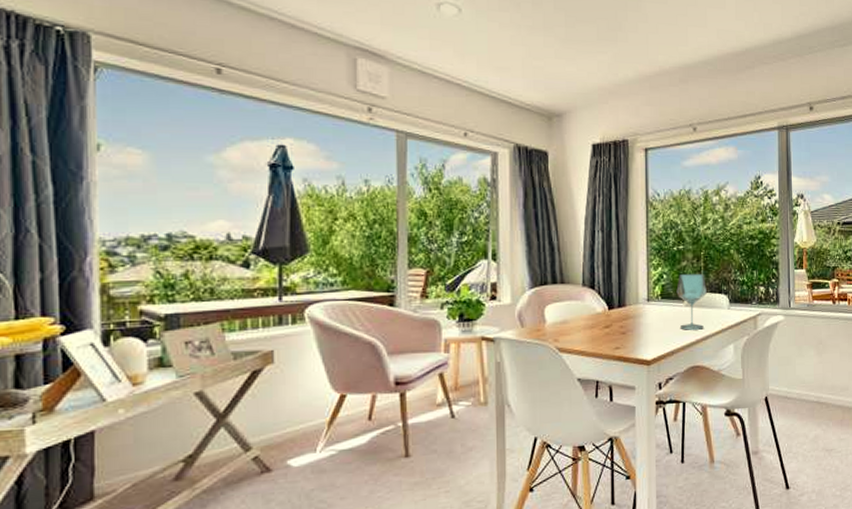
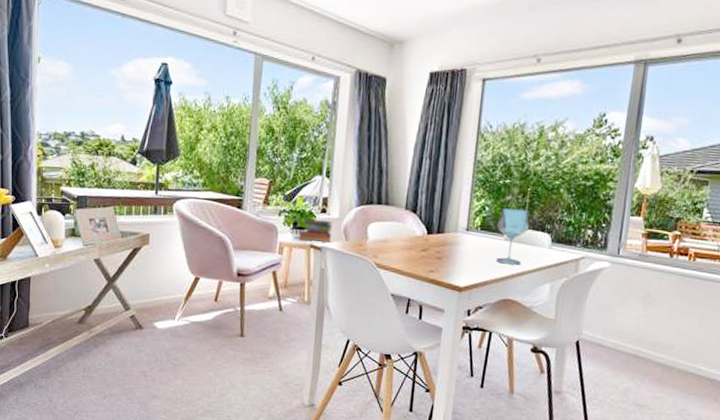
books: none [467,308,505,333] -> present [299,219,333,242]

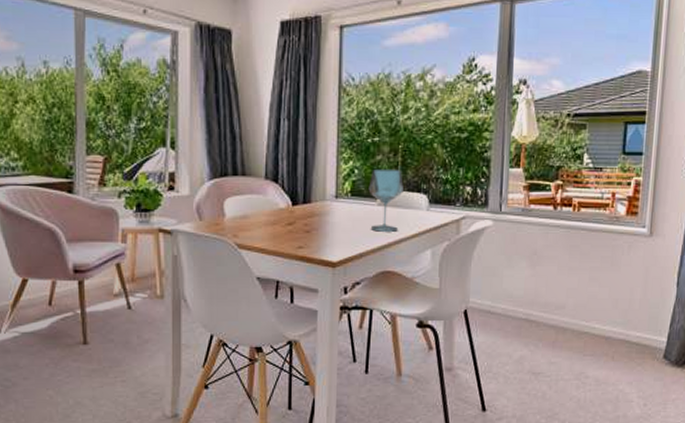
books: present [299,219,333,242] -> none [144,200,183,224]

